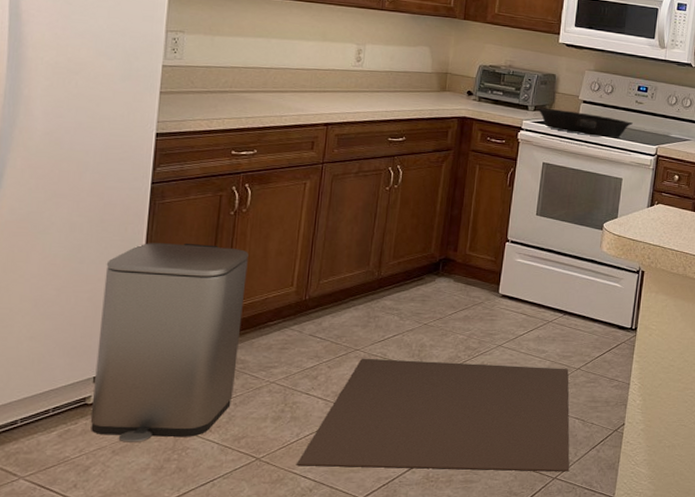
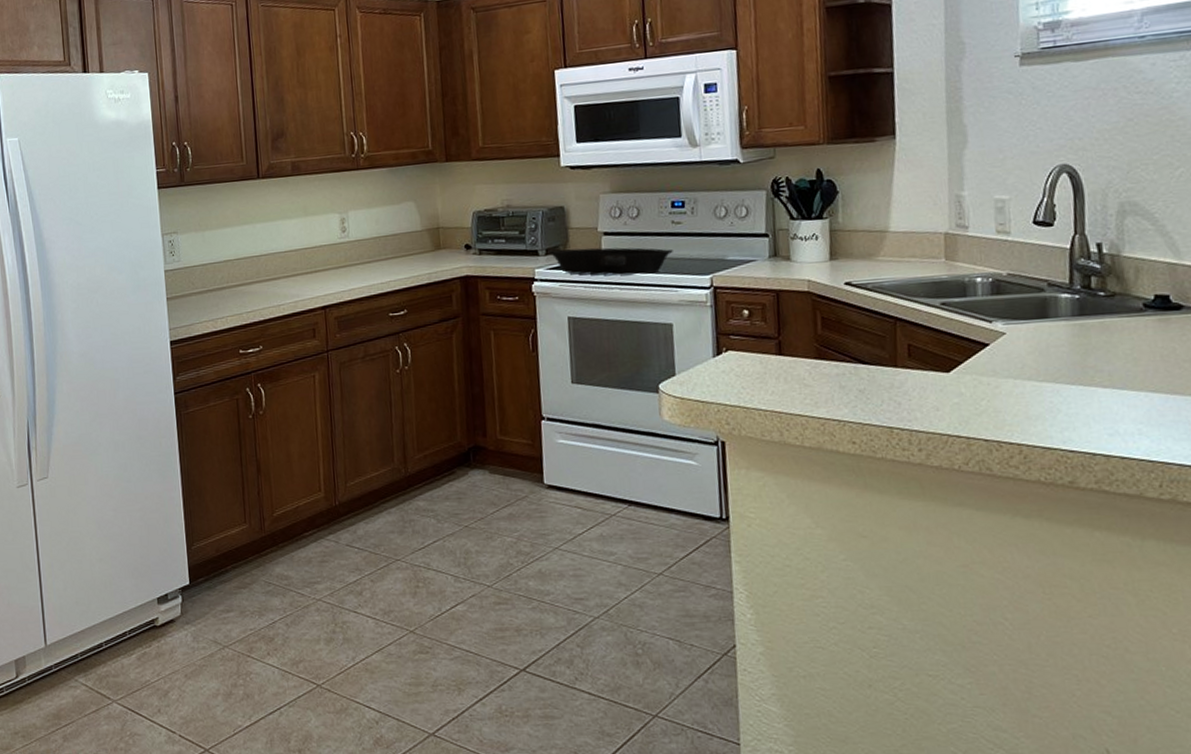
pedal bin: present [90,243,249,444] -> none [149,452,284,667]
door mat: present [297,358,570,472] -> none [358,569,673,708]

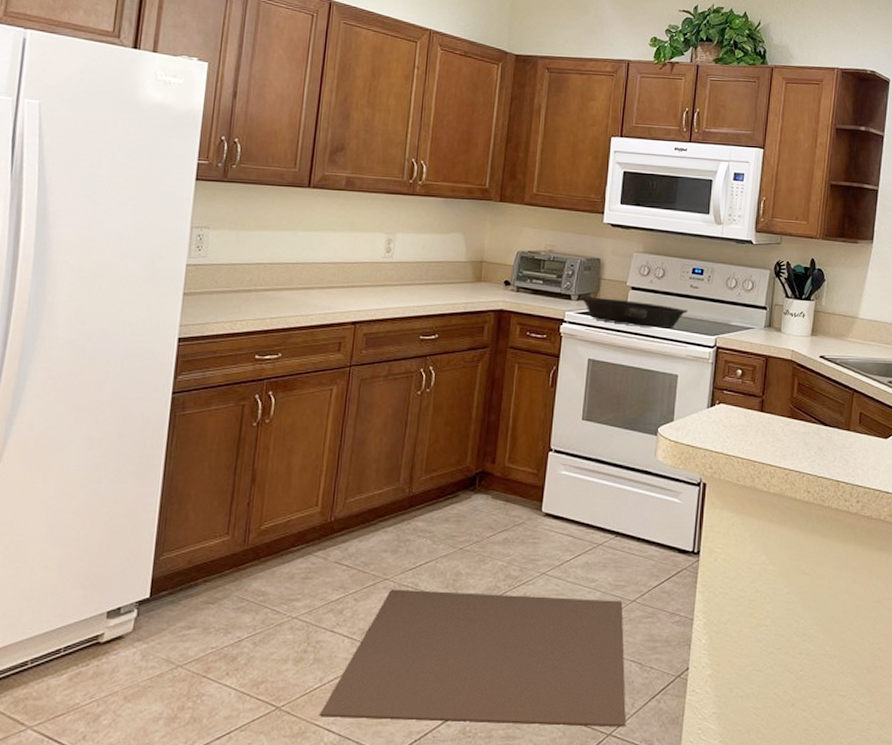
door mat: none [358,569,673,708] -> present [320,589,626,727]

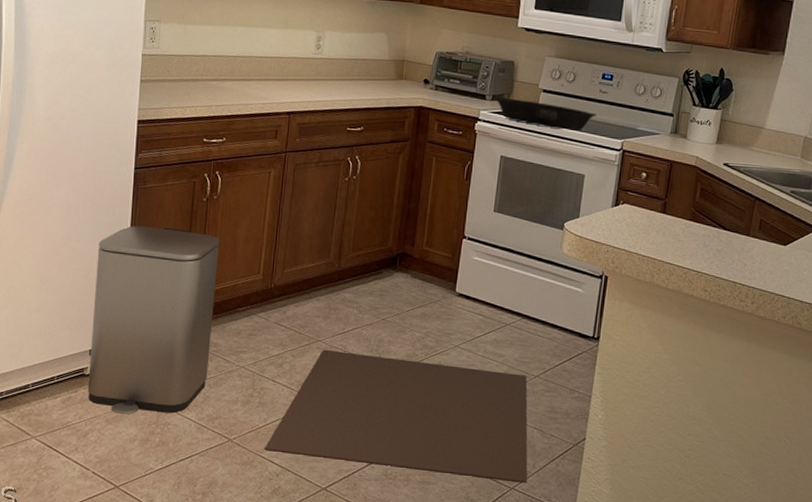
pedal bin: none [102,459,271,689] -> present [87,225,220,415]

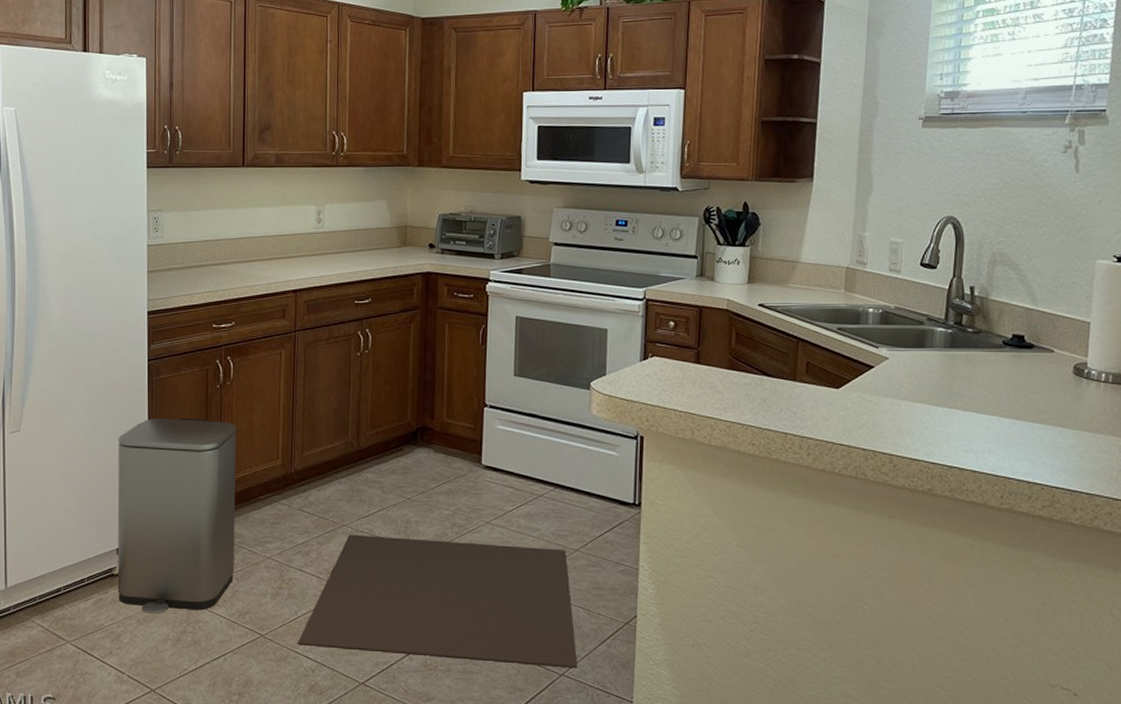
frying pan: present [494,96,596,131] -> none [503,255,614,283]

